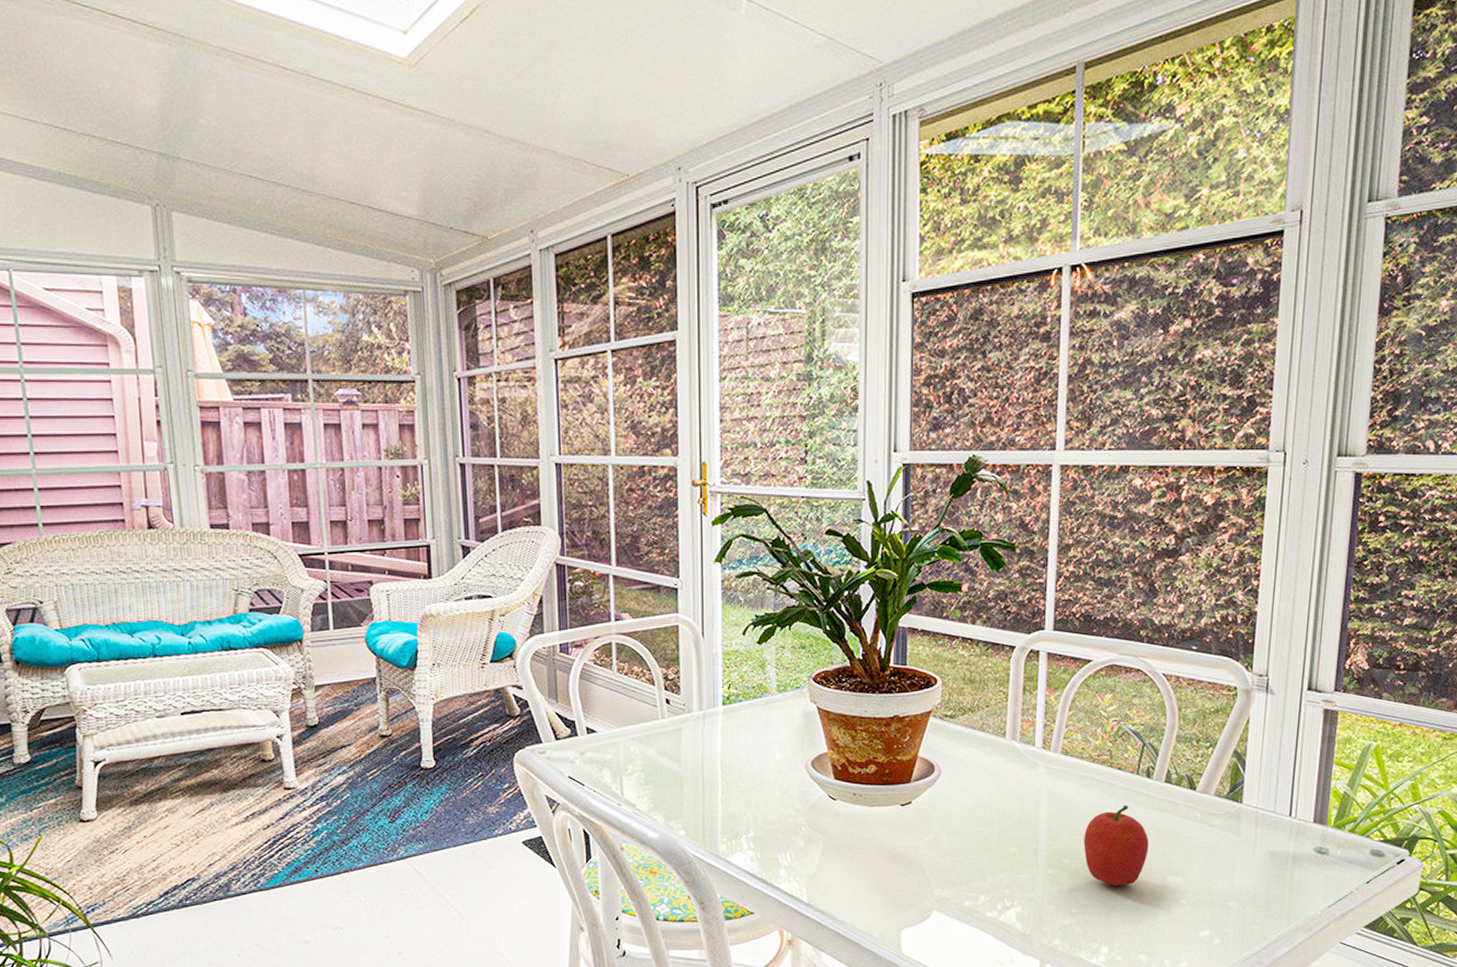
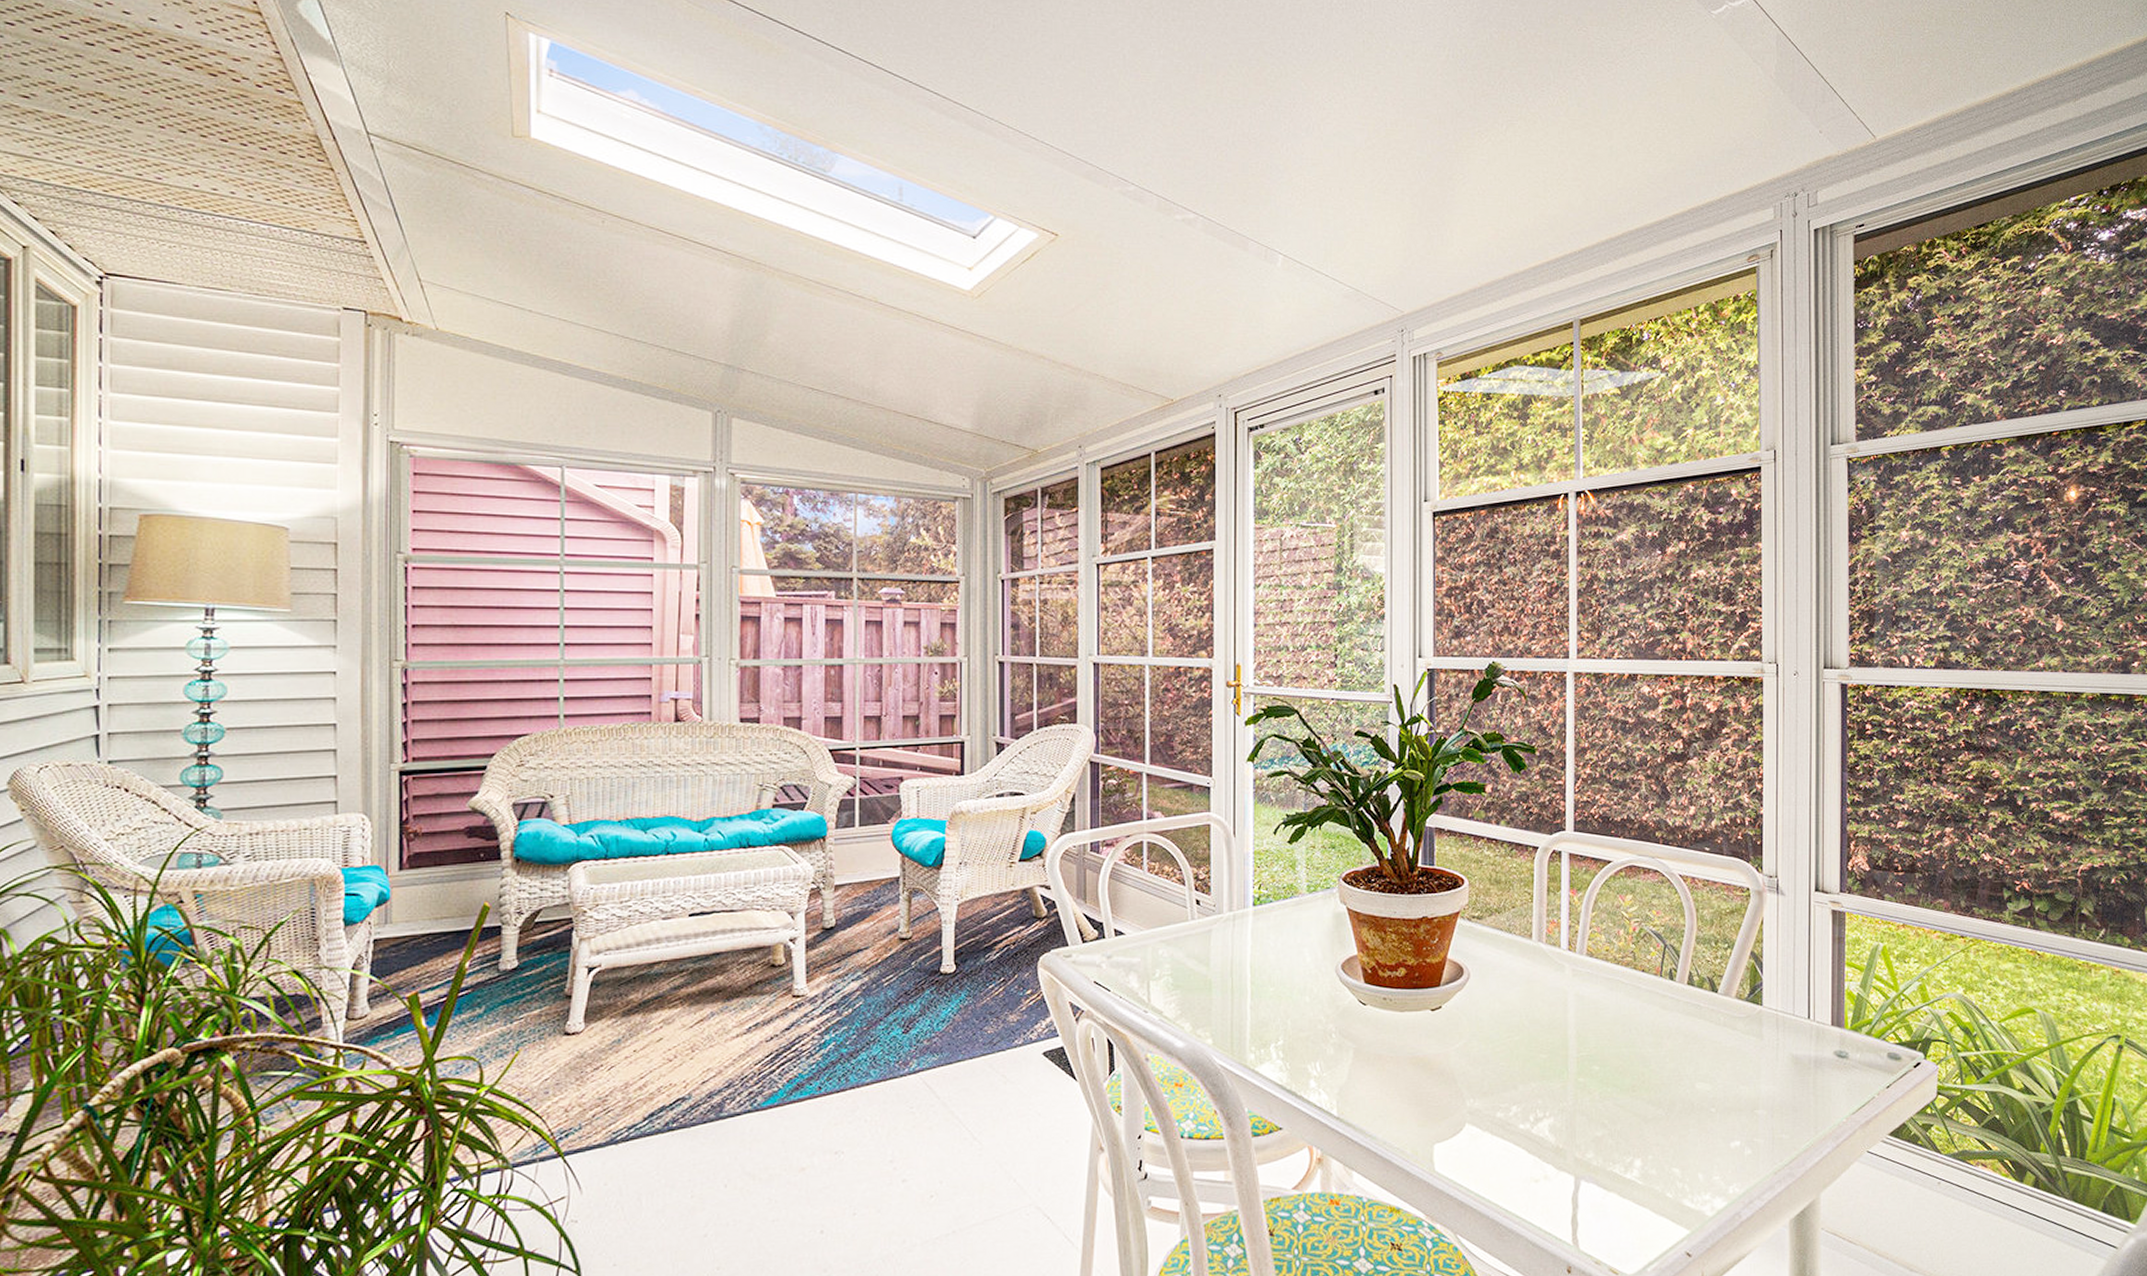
fruit: present [1083,805,1149,886] -> none [1612,1008,1676,1095]

